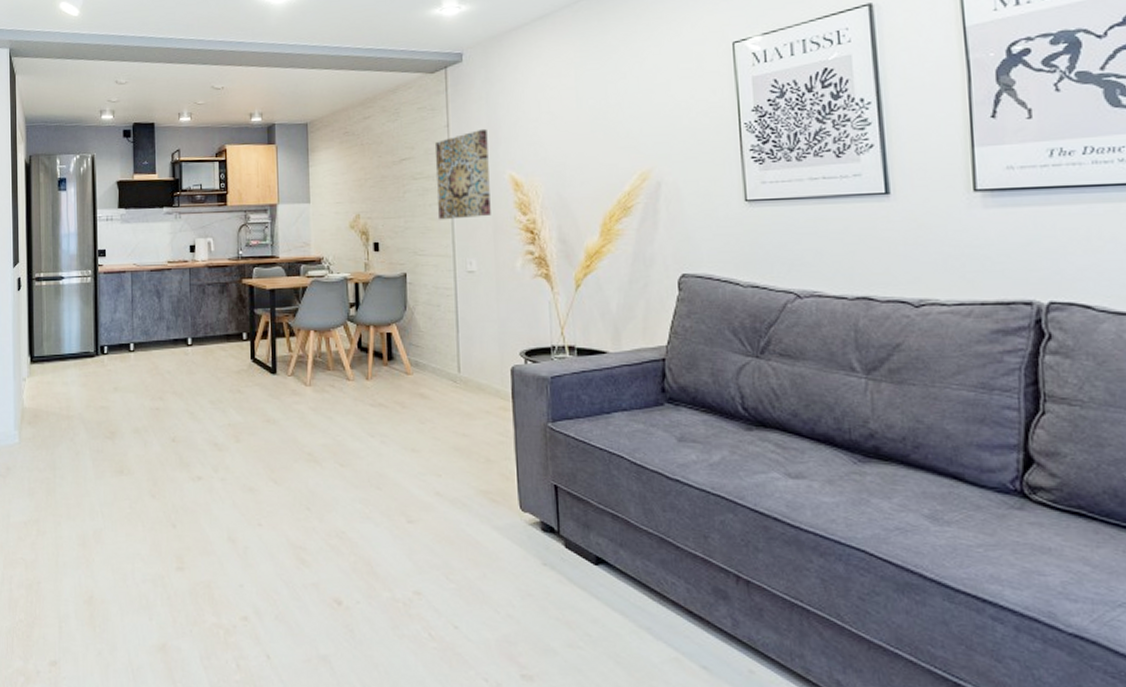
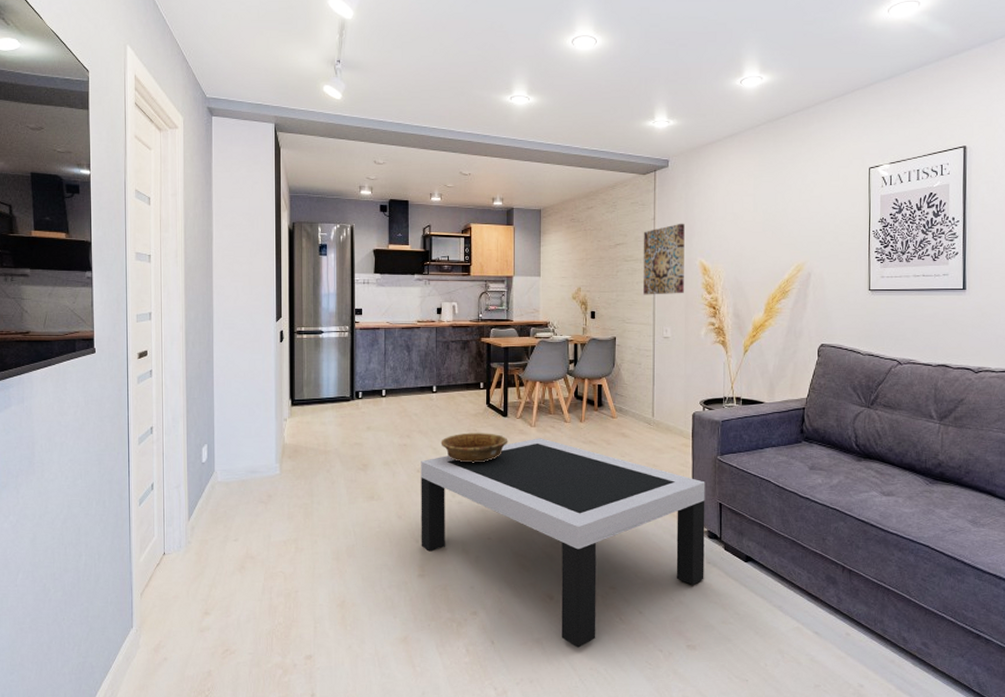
coffee table: none [176,400,540,670] -> present [421,438,705,648]
ceramic bowl: none [198,394,279,431] -> present [441,433,508,463]

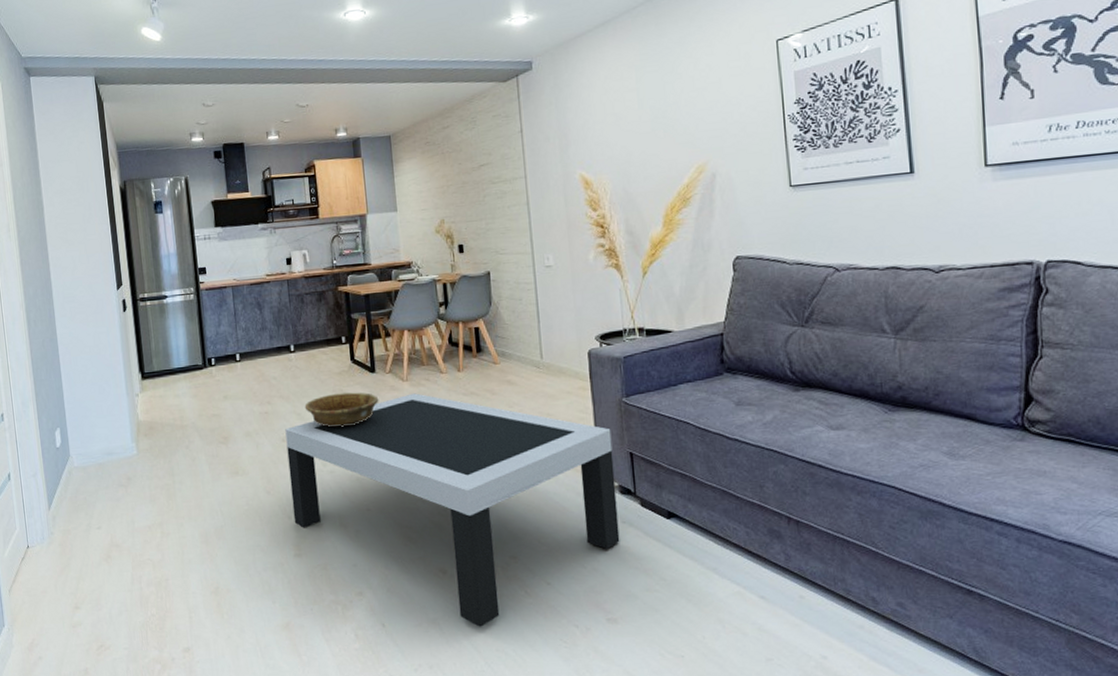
wall art: present [643,223,685,295] -> none [510,132,564,220]

